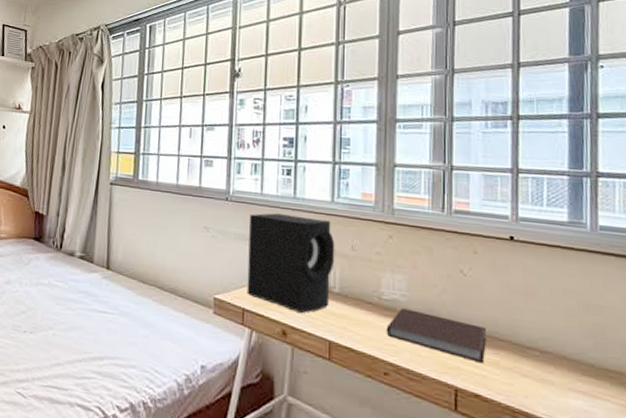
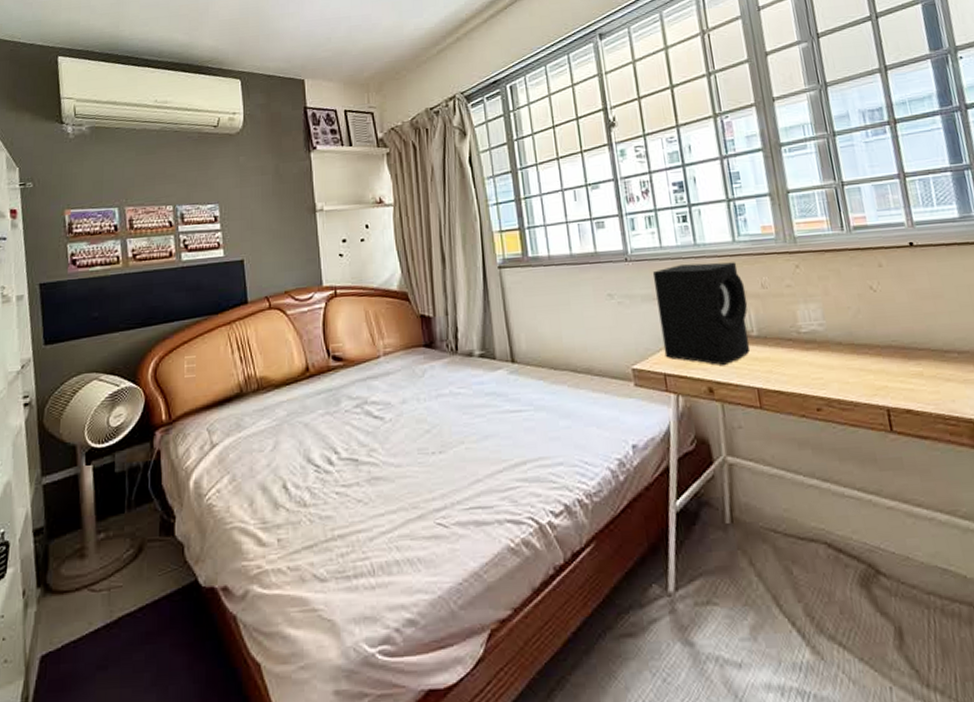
notebook: present [386,308,486,364] -> none [810,337,909,378]

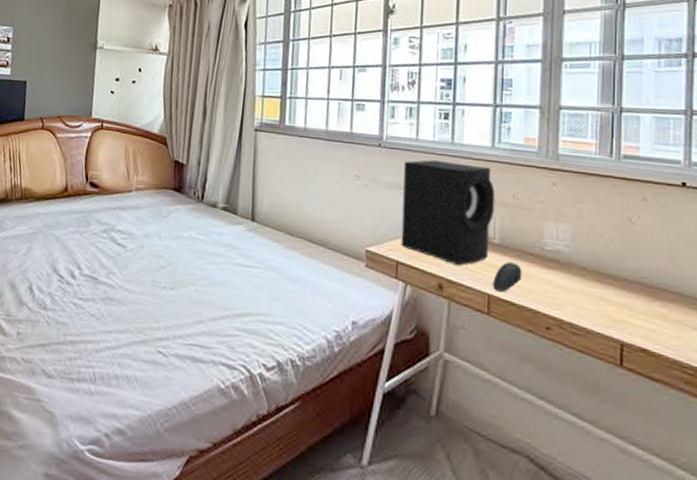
computer mouse: none [759,351,786,384] -> present [493,261,522,292]

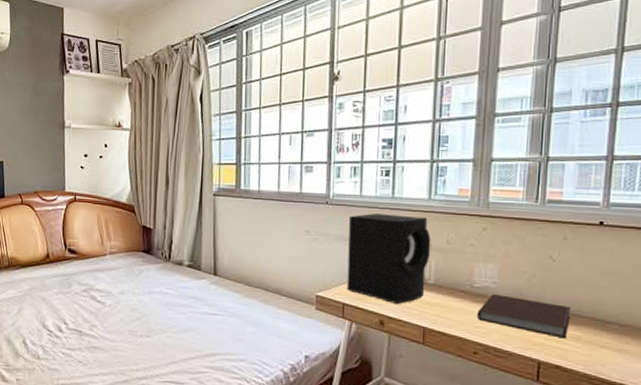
computer mouse: present [493,261,522,292] -> none [428,299,454,325]
notebook: none [548,259,655,317] -> present [476,294,570,339]

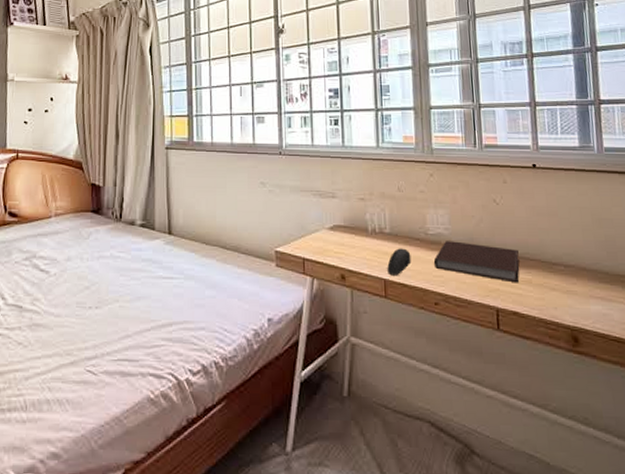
speaker: present [346,213,431,304] -> none [302,163,384,256]
computer mouse: none [428,299,454,325] -> present [387,248,411,276]

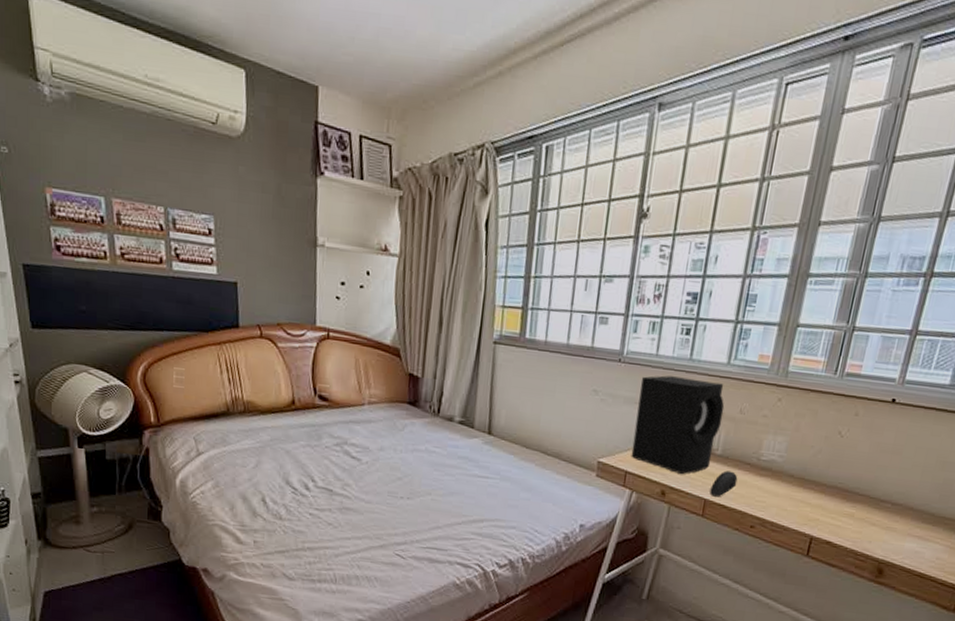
speaker: none [302,163,384,256] -> present [631,375,725,474]
notebook: present [433,241,520,283] -> none [758,468,850,516]

